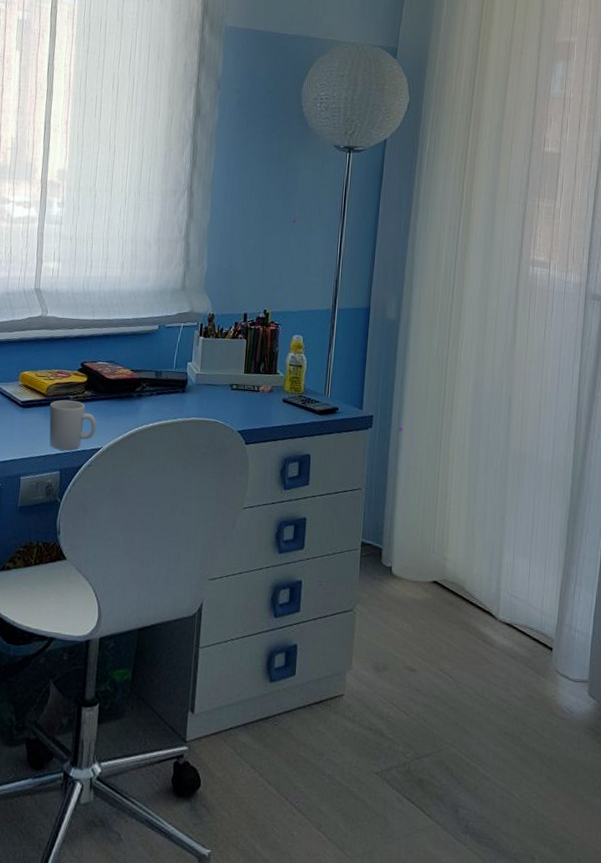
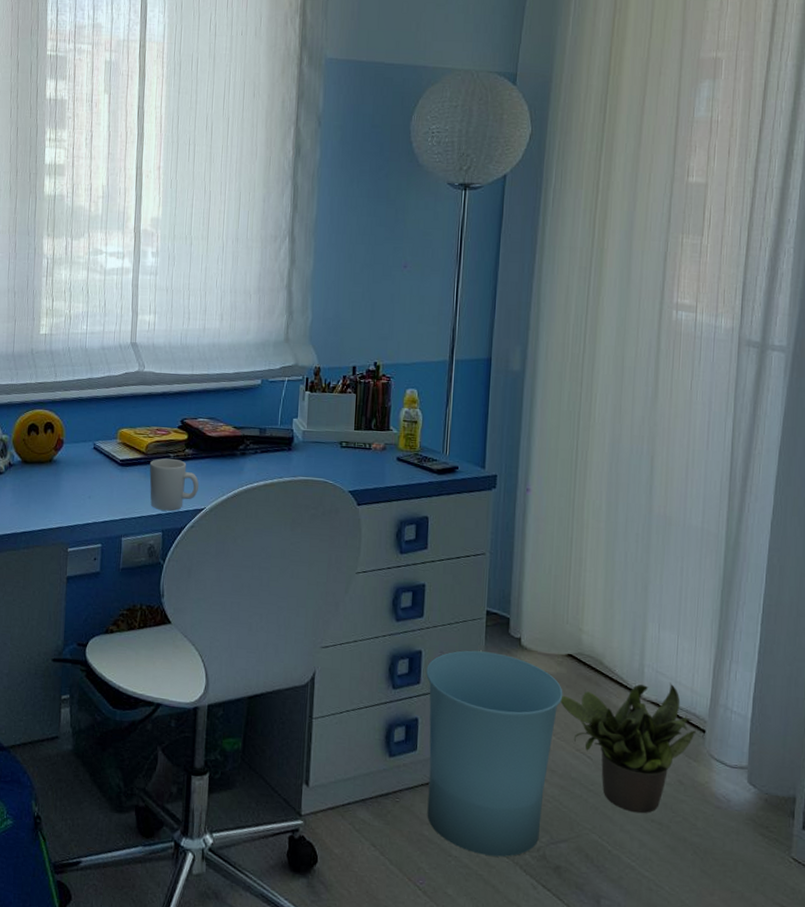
waste bin: none [303,579,429,773] -> present [426,650,563,857]
potted plant: none [426,605,544,727] -> present [560,683,696,813]

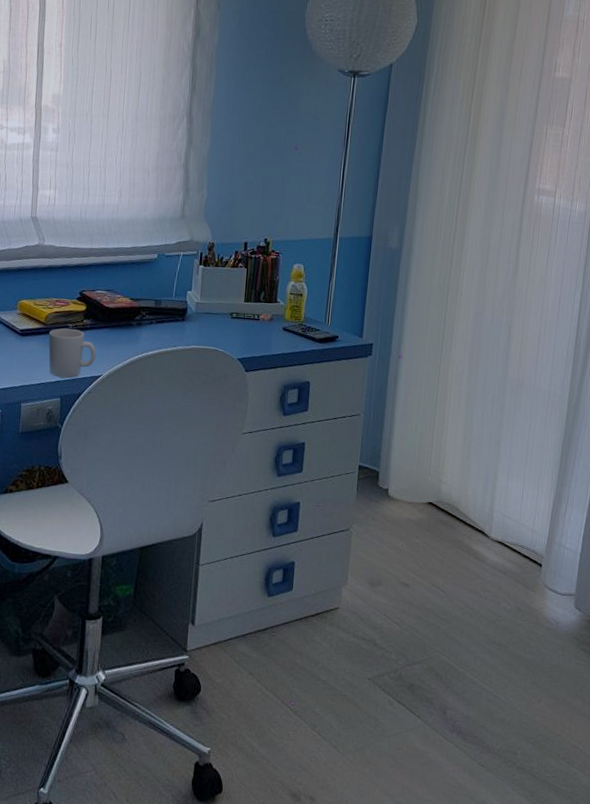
waste bin: present [426,650,563,857] -> none [300,501,423,679]
potted plant: present [560,683,696,813] -> none [420,525,534,637]

